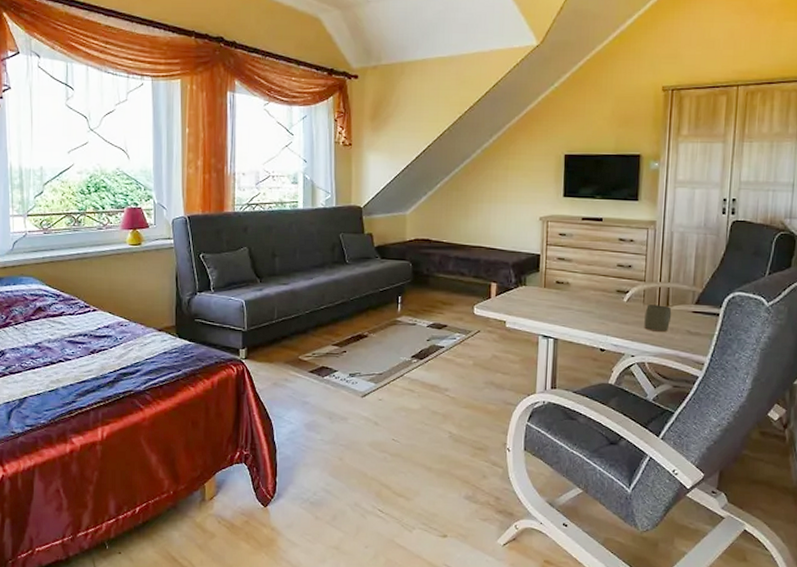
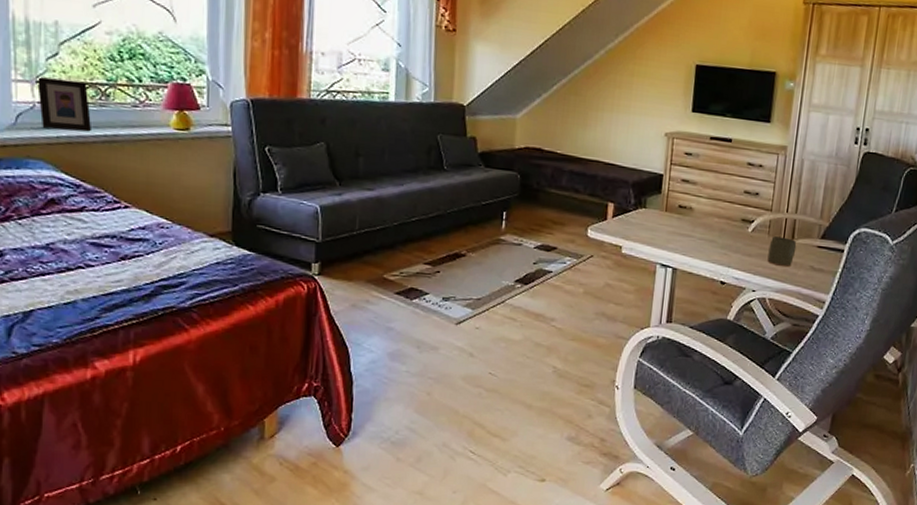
picture frame: none [28,211,69,253] -> present [37,77,92,132]

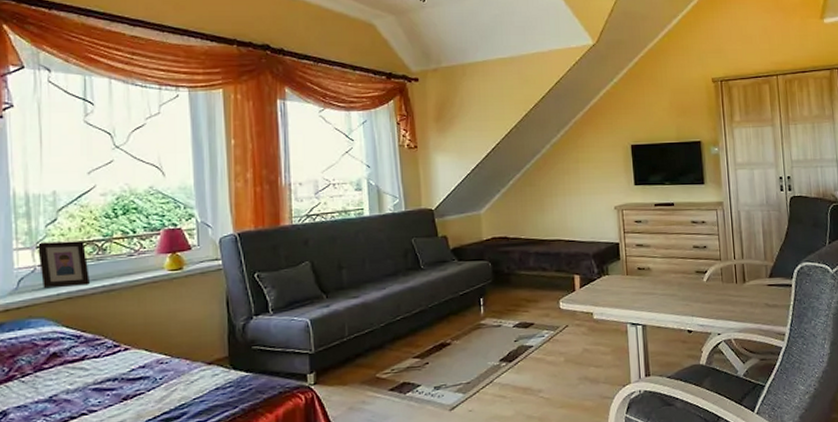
mug: present [767,236,797,267] -> none [724,281,750,308]

